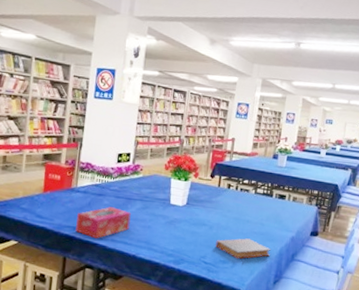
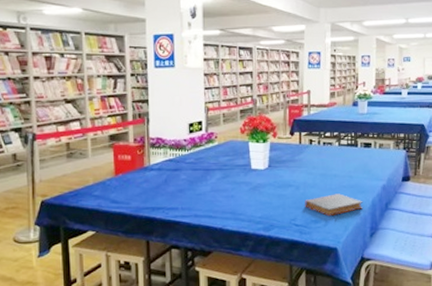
tissue box: present [76,207,131,239] -> none [155,181,212,217]

